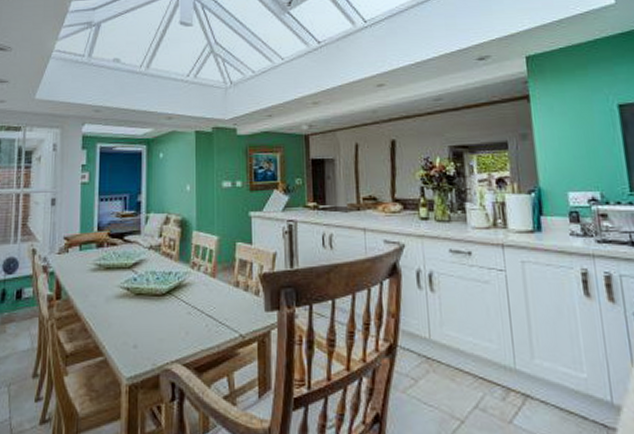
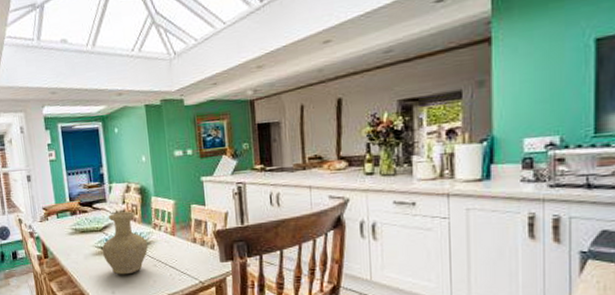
vase: none [127,247,182,324] -> present [101,211,148,275]

